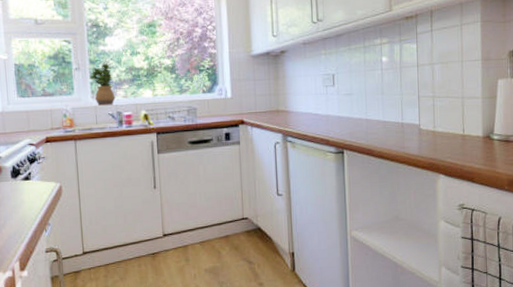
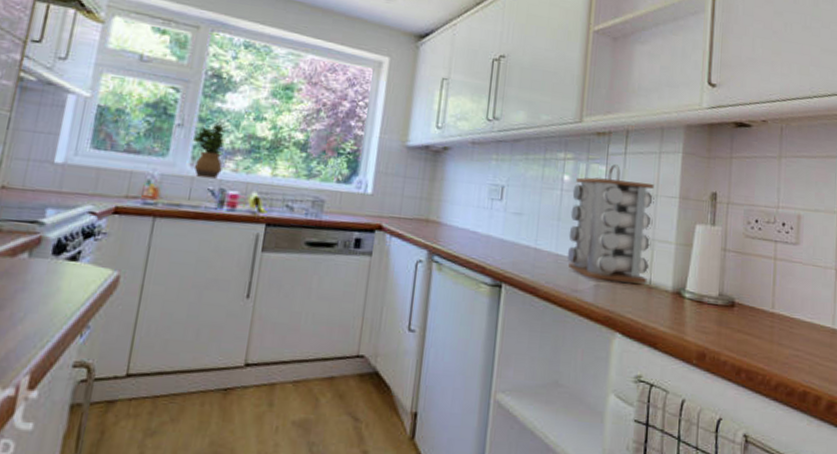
spice rack: none [391,41,462,137] -> present [567,164,655,284]

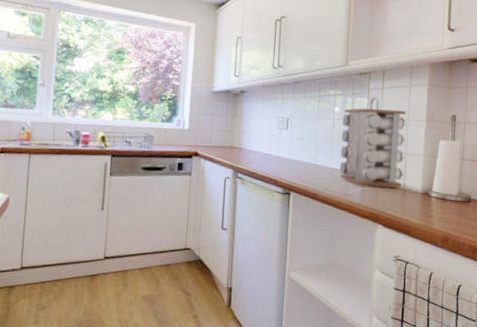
potted plant: present [193,124,227,180] -> none [53,82,77,124]

